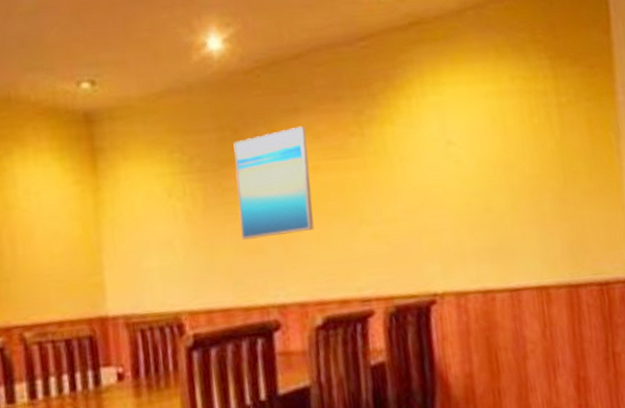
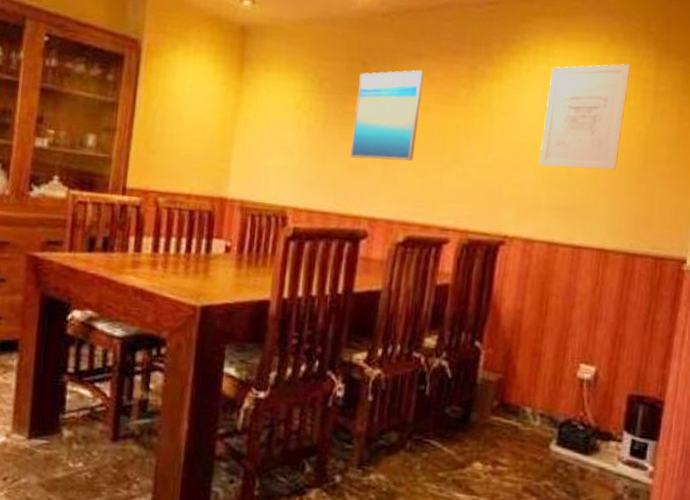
wall art: none [444,78,536,208] -> present [538,63,630,170]

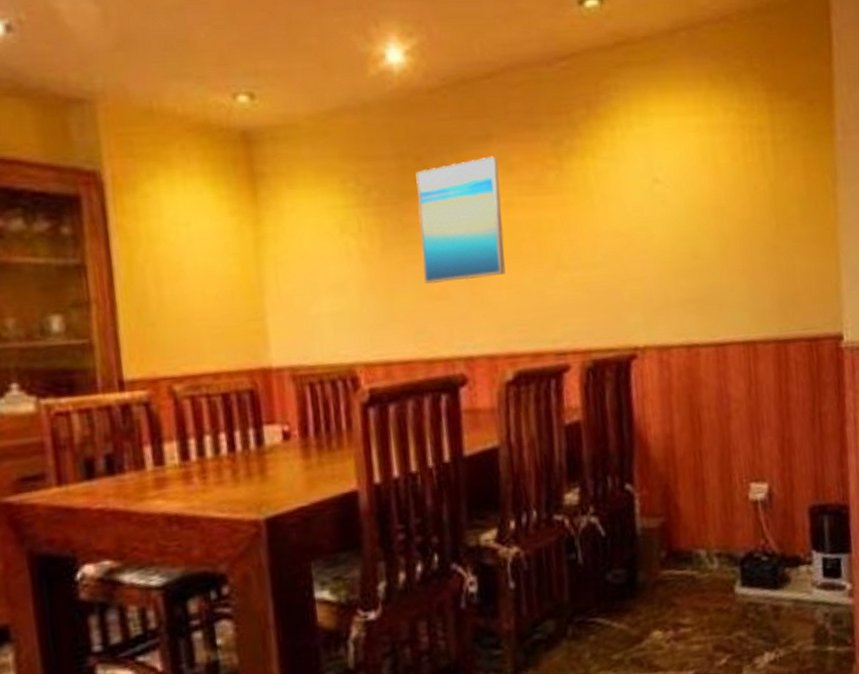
wall art: present [538,63,630,170] -> none [651,111,747,254]

